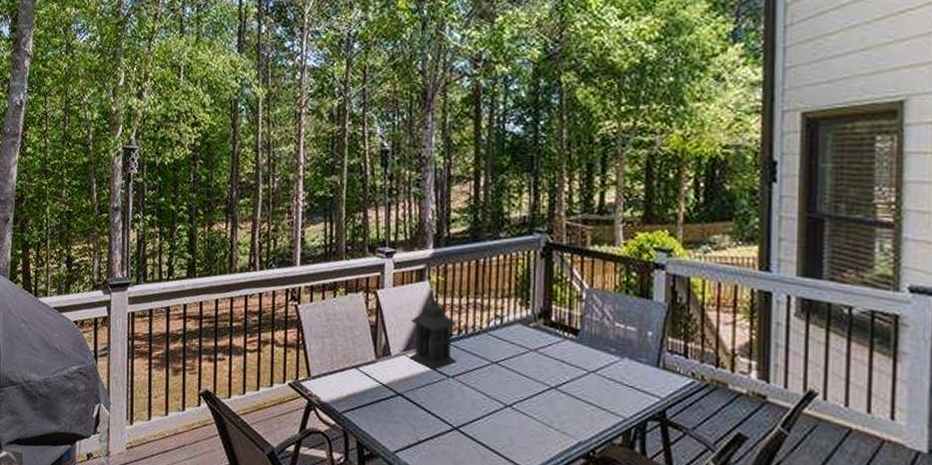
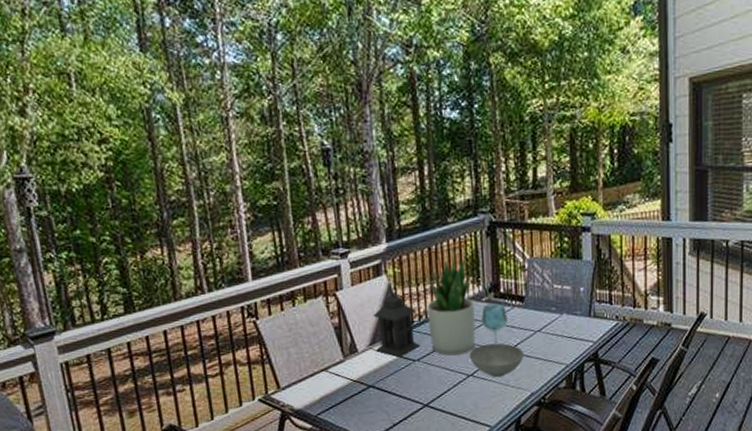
planter: none [467,273,522,381] -> present [427,255,476,356]
bowl: none [509,374,574,416] -> present [469,343,525,378]
wine glass: none [526,330,558,377] -> present [480,303,509,344]

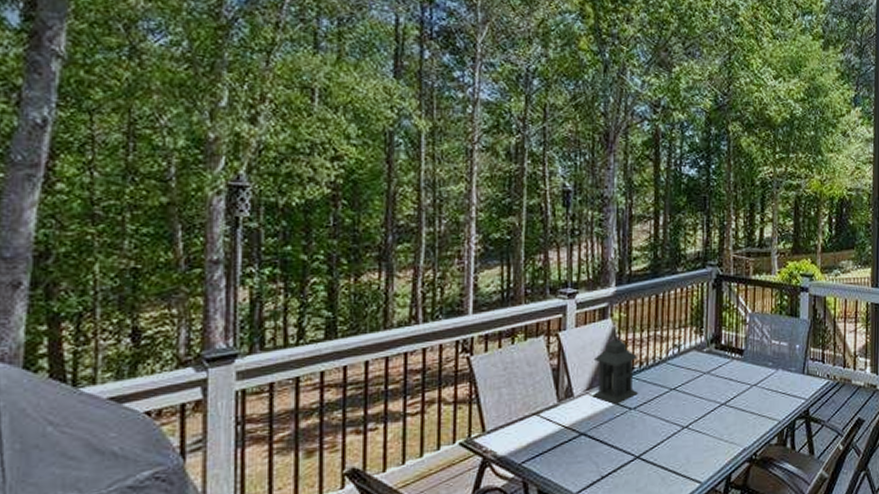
planter: present [427,255,476,356] -> none [648,305,697,406]
bowl: present [469,343,525,378] -> none [685,395,740,431]
wine glass: present [480,303,509,344] -> none [700,354,727,396]

